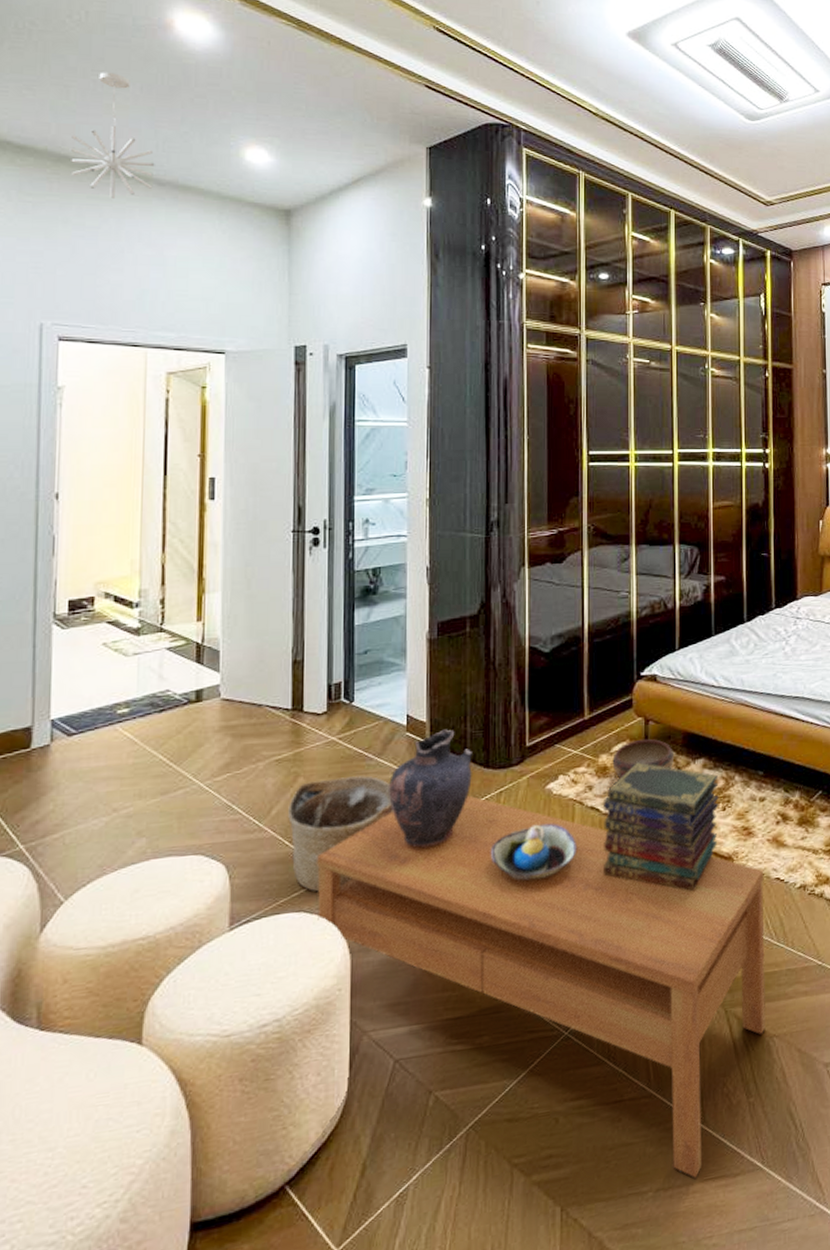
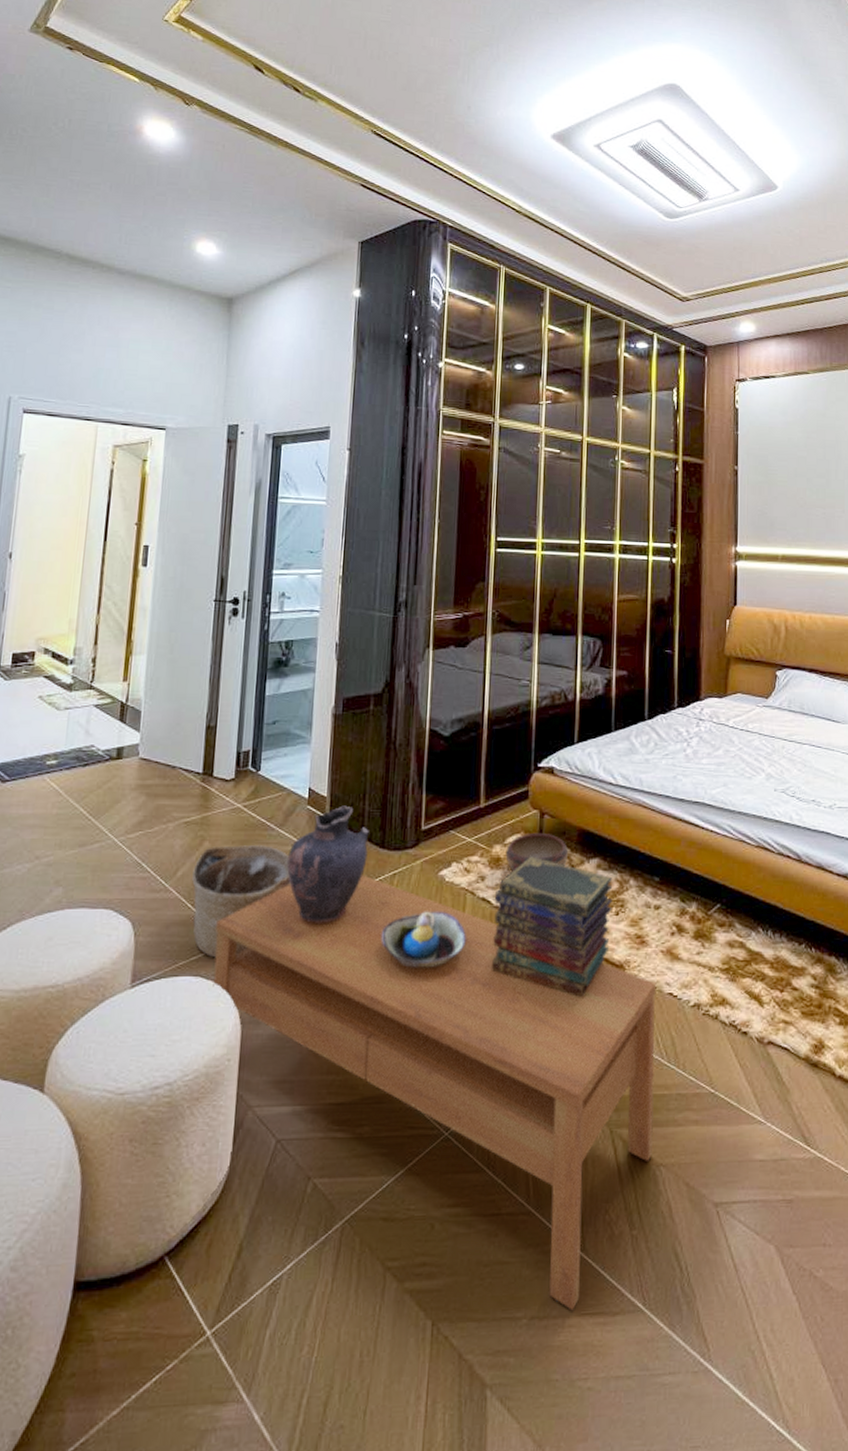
pendant light: present [70,72,155,198] -> none [45,172,118,285]

